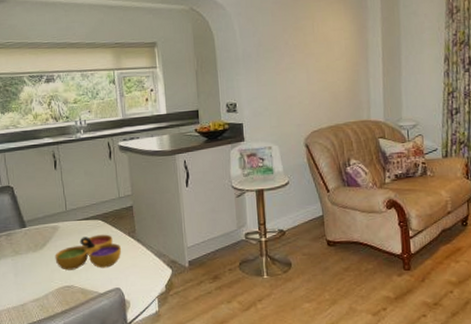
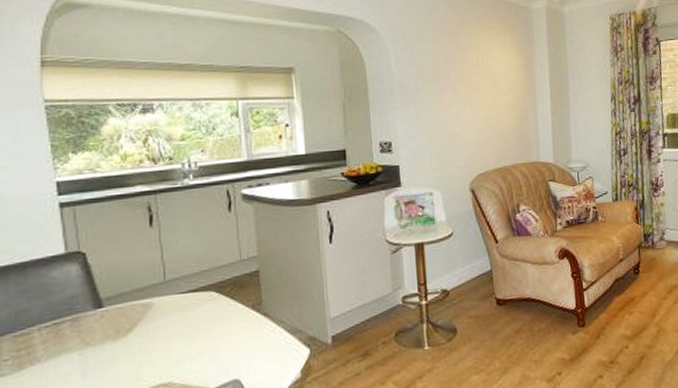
decorative bowl: present [55,234,122,271] -> none [145,309,243,363]

